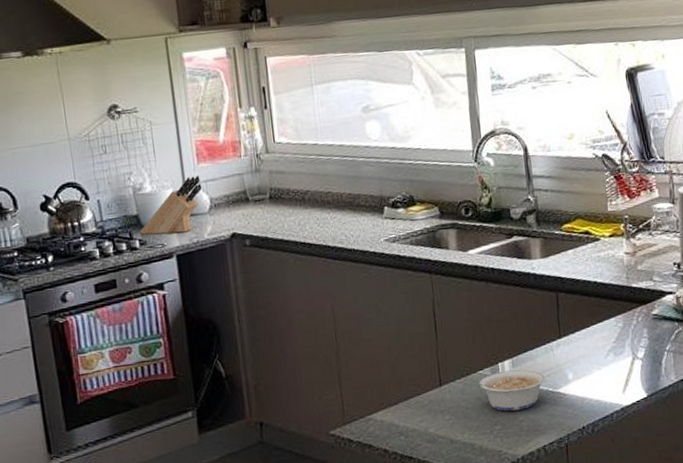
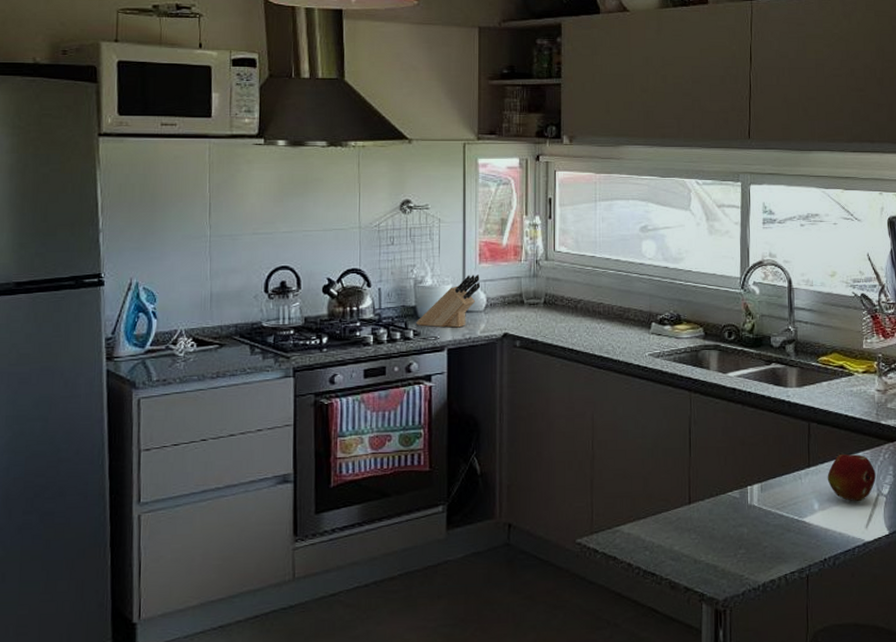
legume: present [466,369,546,412] -> none [714,494,792,536]
fruit: none [579,320,630,368] -> present [827,453,876,502]

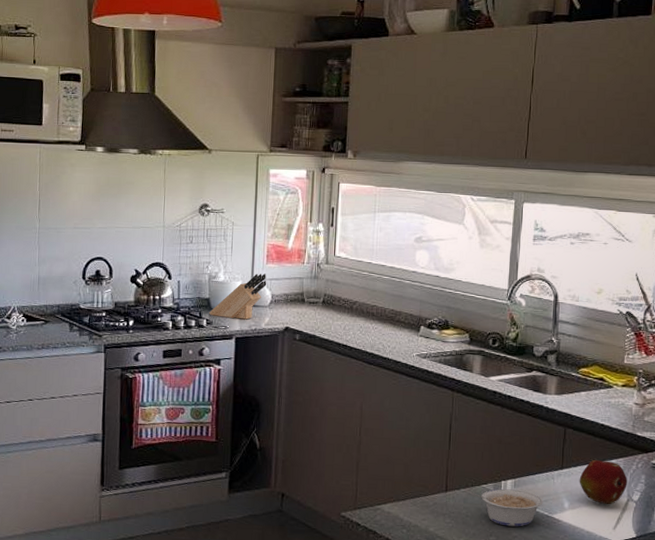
legume: none [714,494,792,536] -> present [469,489,543,527]

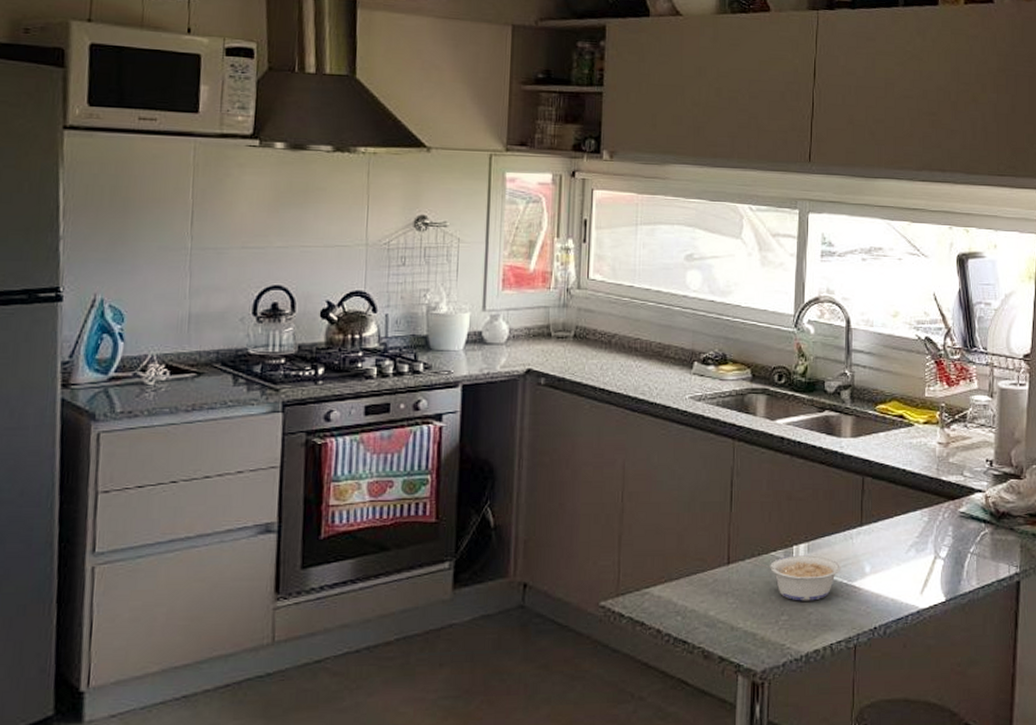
knife block: present [209,273,267,320] -> none [427,302,503,361]
fruit: present [579,459,627,505] -> none [881,512,934,565]

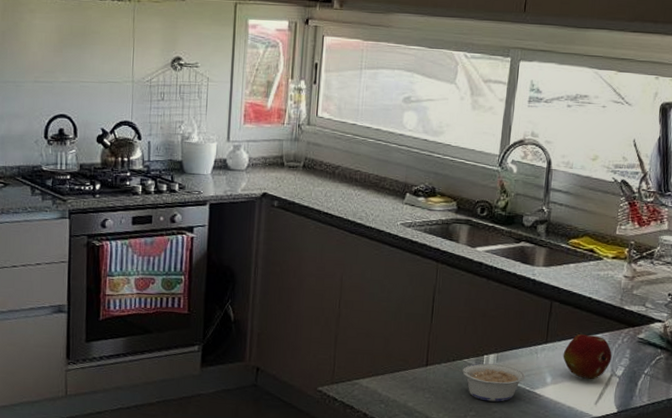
fruit: none [881,512,934,565] -> present [563,333,612,380]

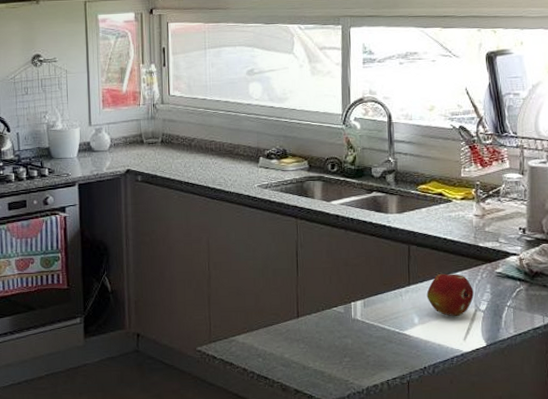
legume: present [450,363,526,402] -> none [321,310,394,346]

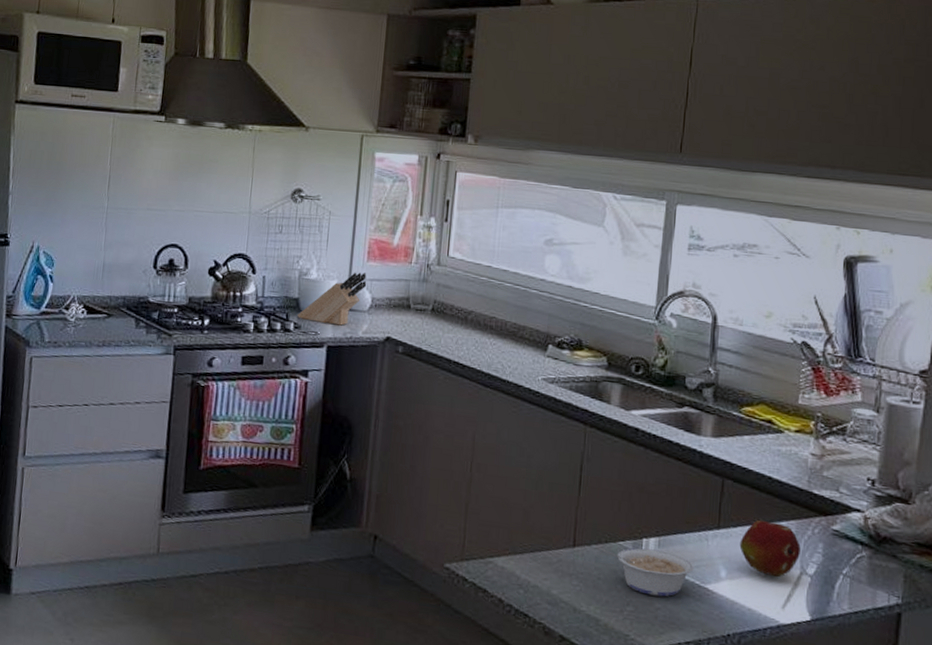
knife block: none [50,118,105,166] -> present [297,272,367,326]
legume: none [321,310,394,346] -> present [602,548,694,597]

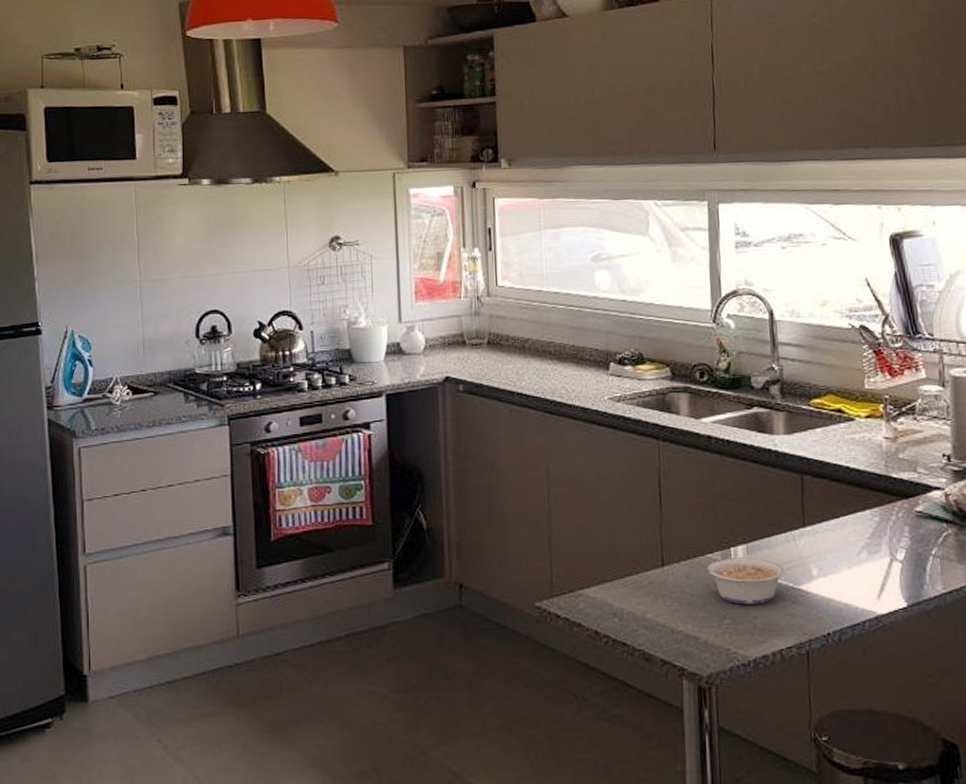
knife block: present [297,272,367,326] -> none [351,314,418,372]
fruit: present [739,519,801,578] -> none [827,511,888,568]

